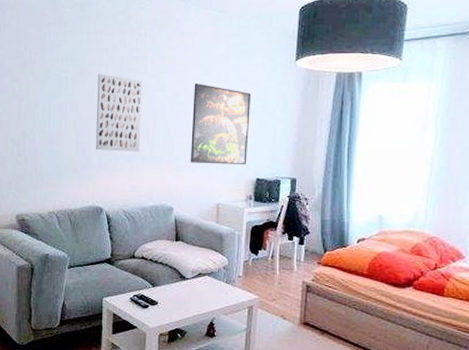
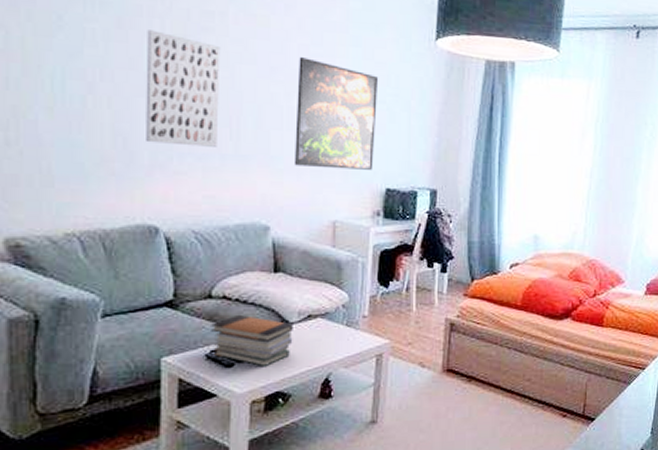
book stack: none [134,270,188,309] -> present [211,314,293,366]

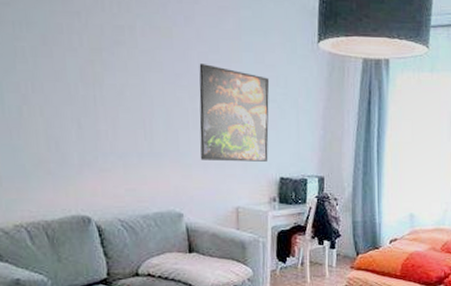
wall art: present [146,30,221,147] -> none [68,45,135,147]

